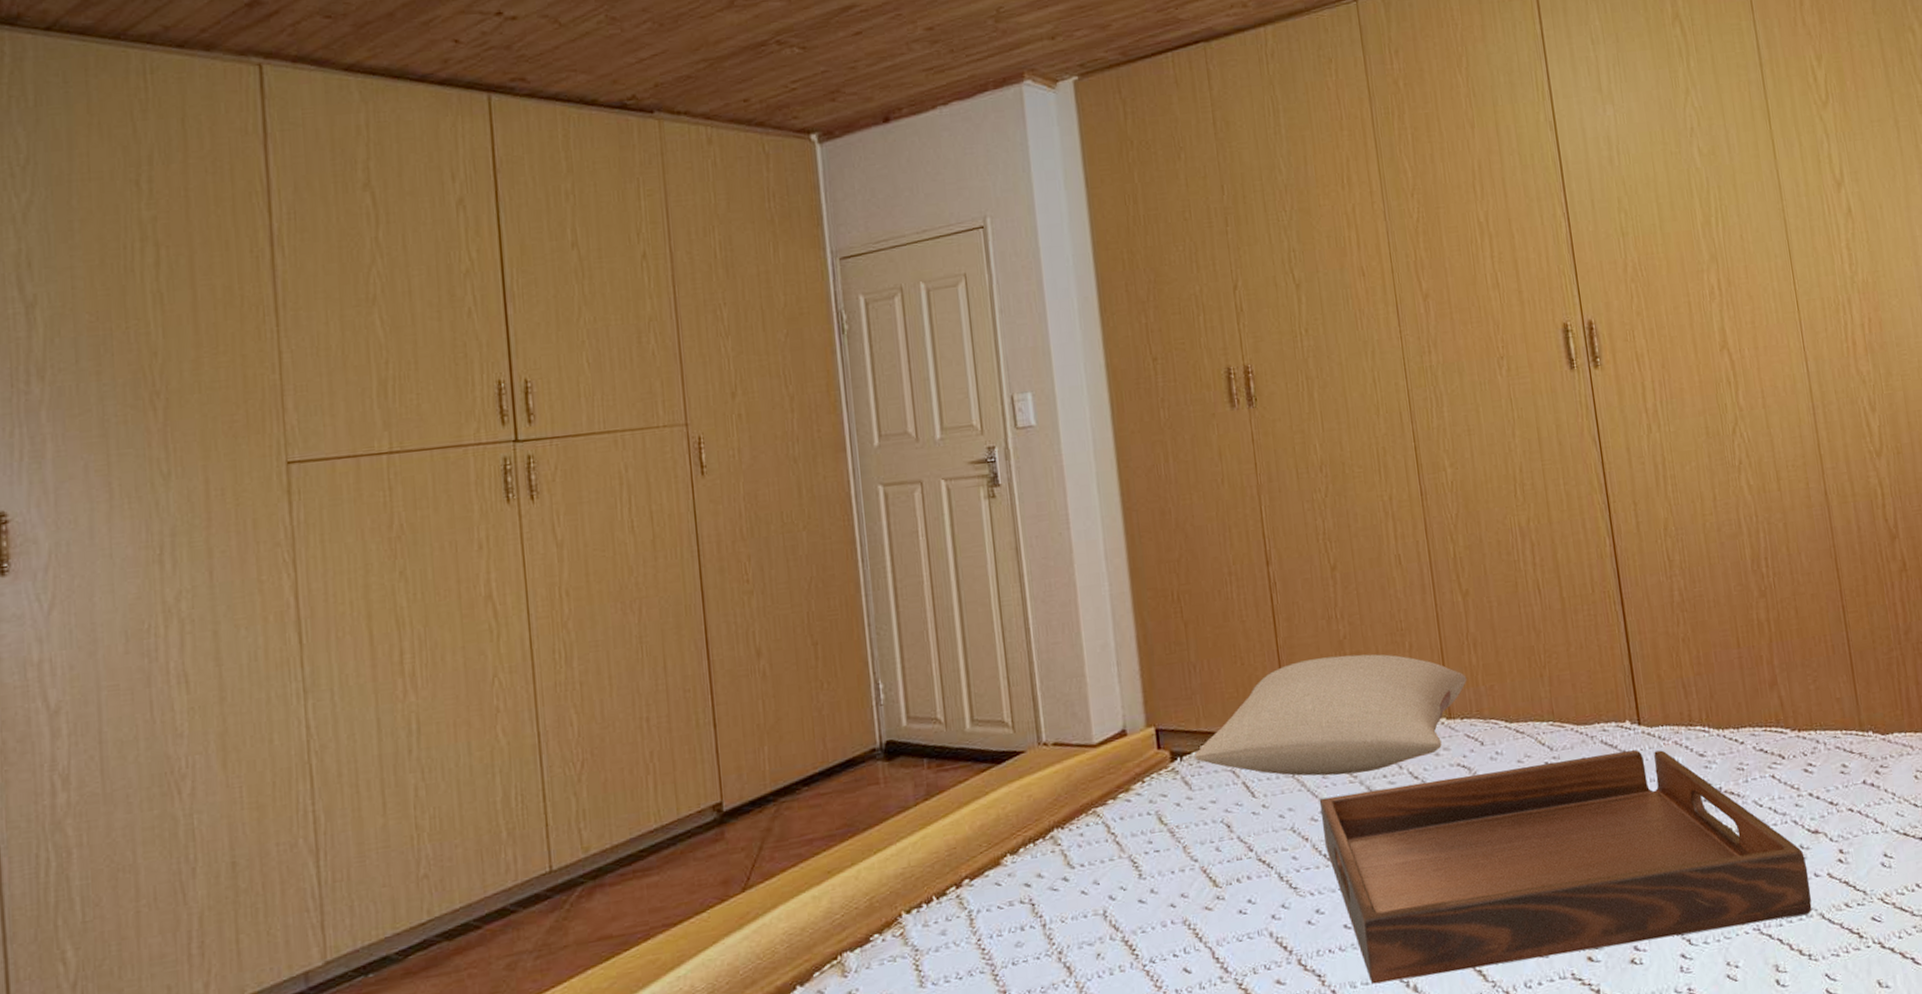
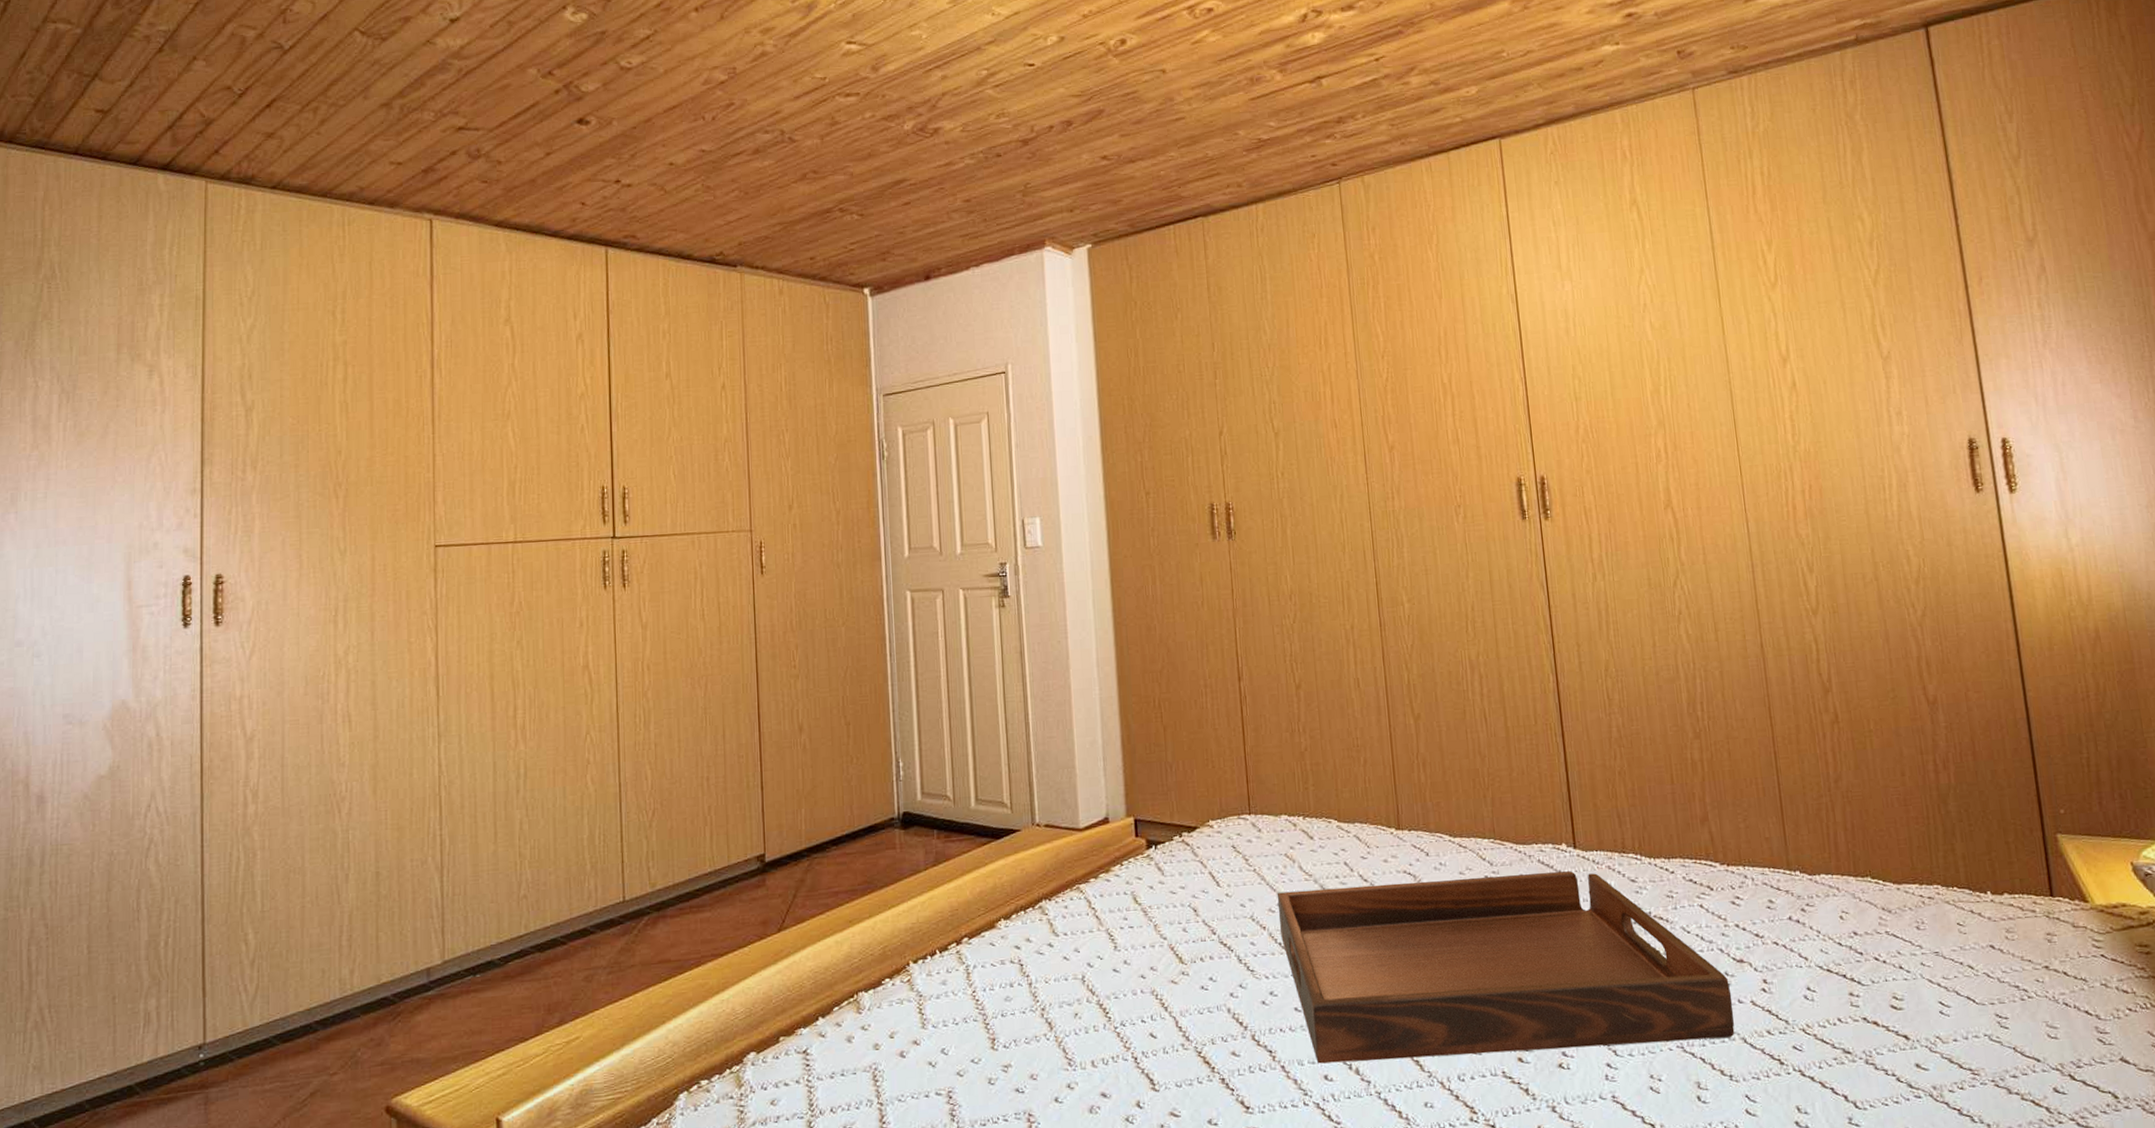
pillow: present [1195,654,1467,776] -> none [1168,765,1416,873]

